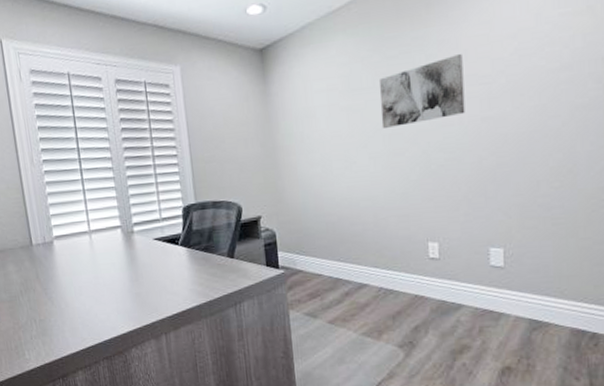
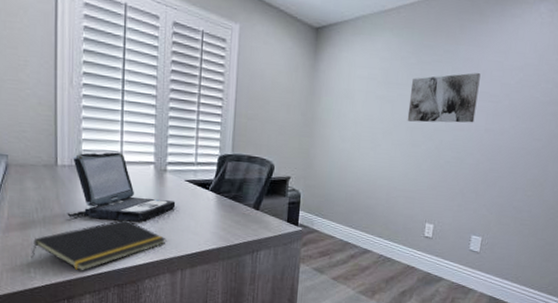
notepad: none [23,288,145,348] -> present [31,219,165,271]
laptop: none [44,222,149,294] -> present [67,152,176,221]

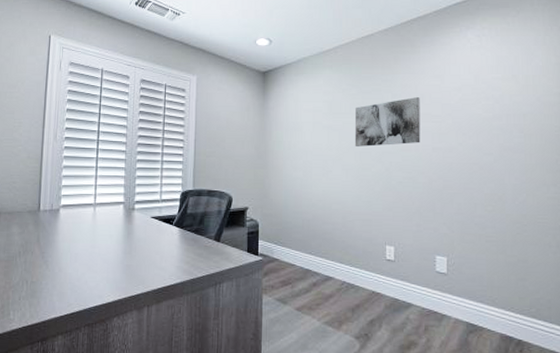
notepad: present [31,219,165,271] -> none [11,257,133,312]
laptop: present [67,152,176,221] -> none [45,195,143,259]

